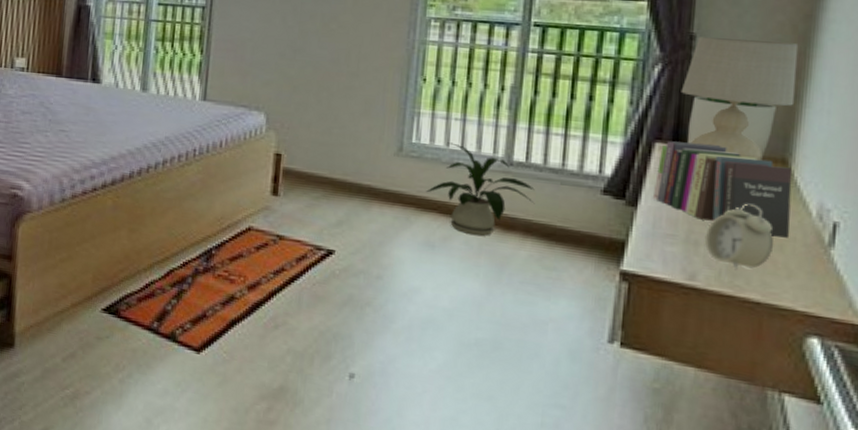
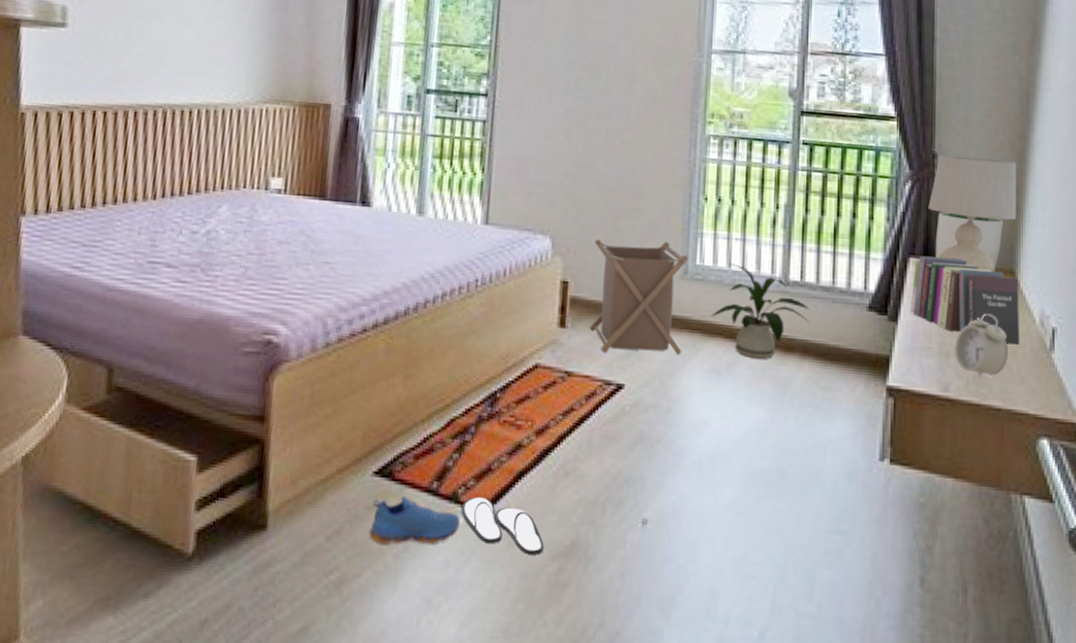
athletic shoe: none [98,331,178,374] -> present [369,496,461,545]
slippers: none [178,338,254,394] -> present [461,496,544,555]
laundry basket: none [301,116,405,227] -> present [589,239,689,355]

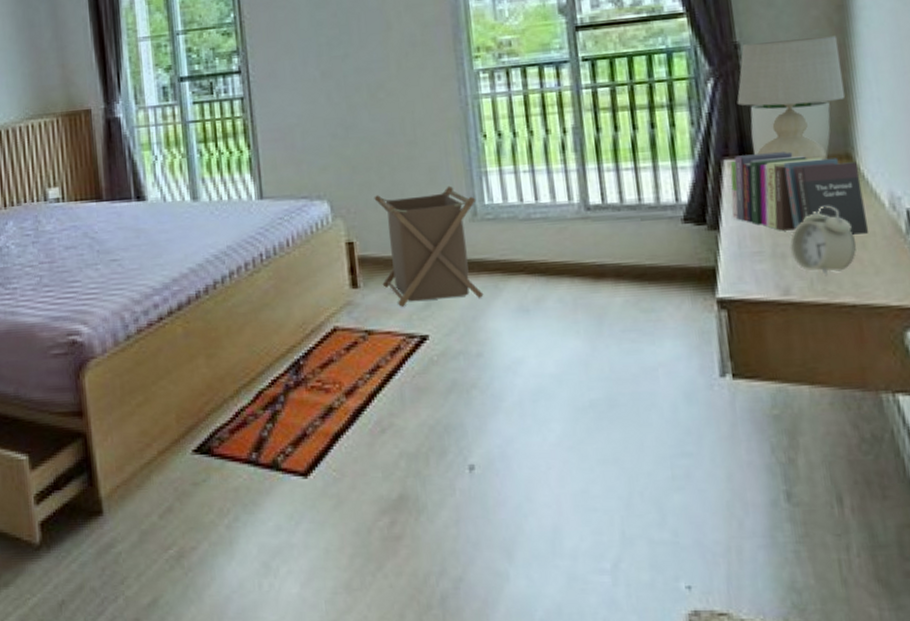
athletic shoe: present [369,496,461,545] -> none [197,470,285,517]
slippers: present [461,496,544,555] -> none [283,462,372,512]
house plant: present [711,263,810,360] -> none [509,197,620,291]

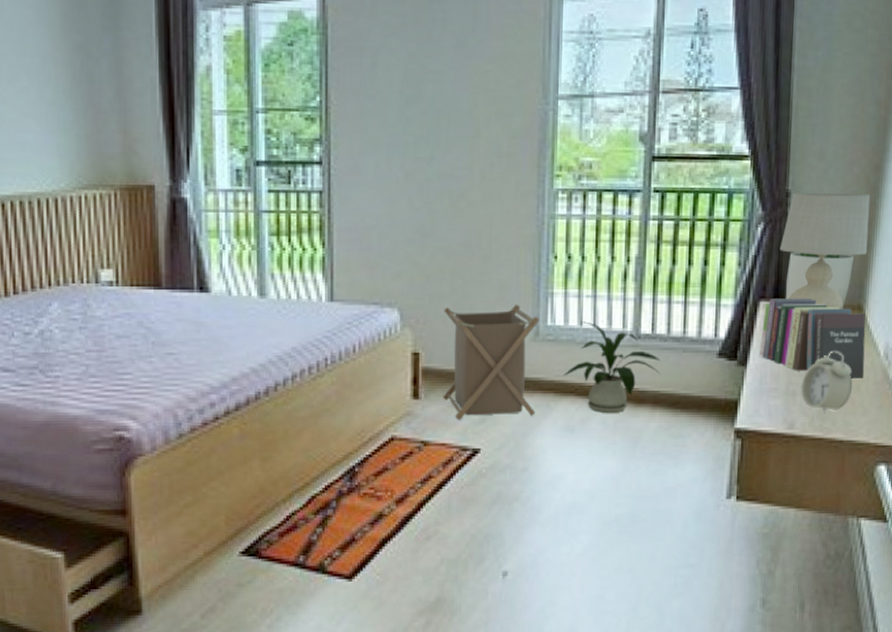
house plant: none [509,197,620,291] -> present [563,321,661,414]

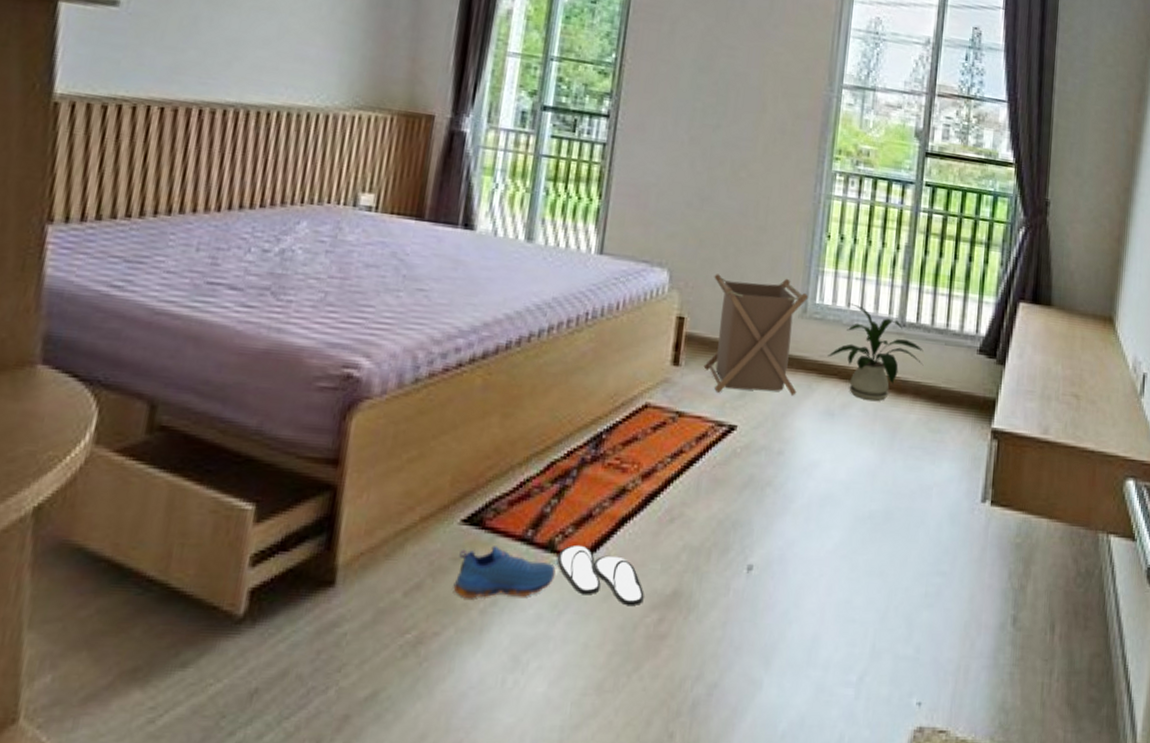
athletic shoe: none [242,572,329,617] -> present [453,546,556,599]
slippers: none [329,565,410,613] -> present [557,545,645,605]
books: present [759,298,866,380] -> none [1017,301,1116,390]
table lamp: present [779,192,871,309] -> none [1039,203,1121,319]
planter: present [785,252,854,309] -> none [1043,258,1105,319]
alarm clock: present [801,350,852,414] -> none [1056,358,1103,422]

